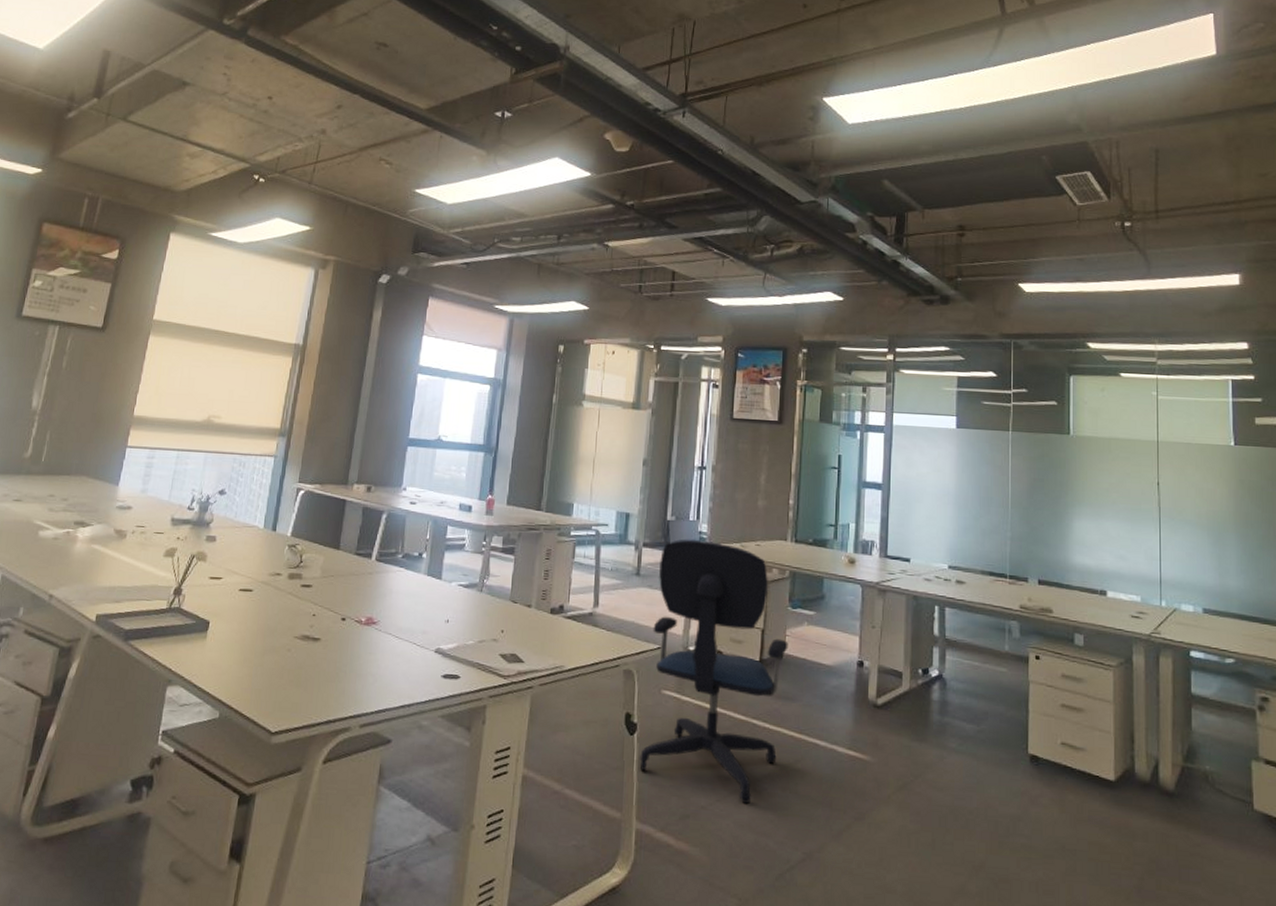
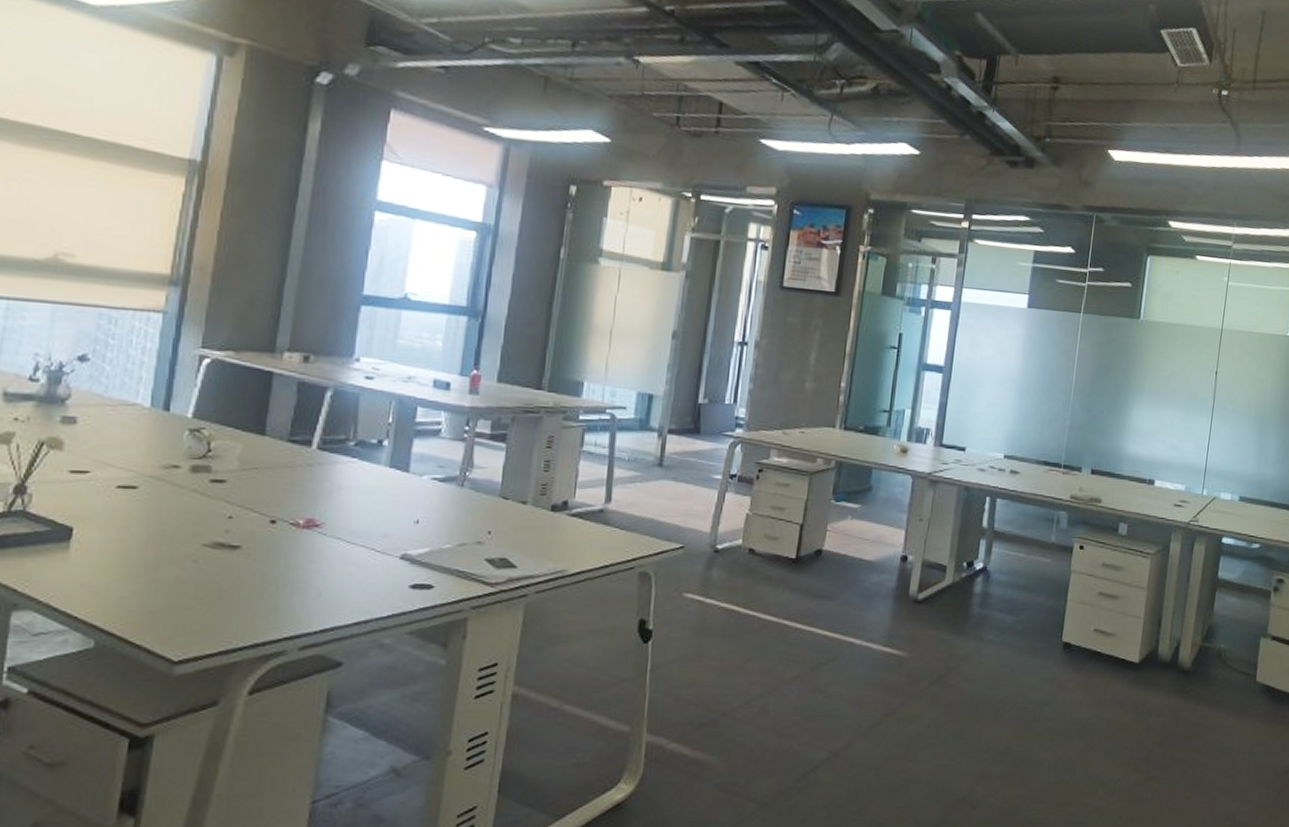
office chair: present [640,539,789,804] -> none [654,425,829,707]

